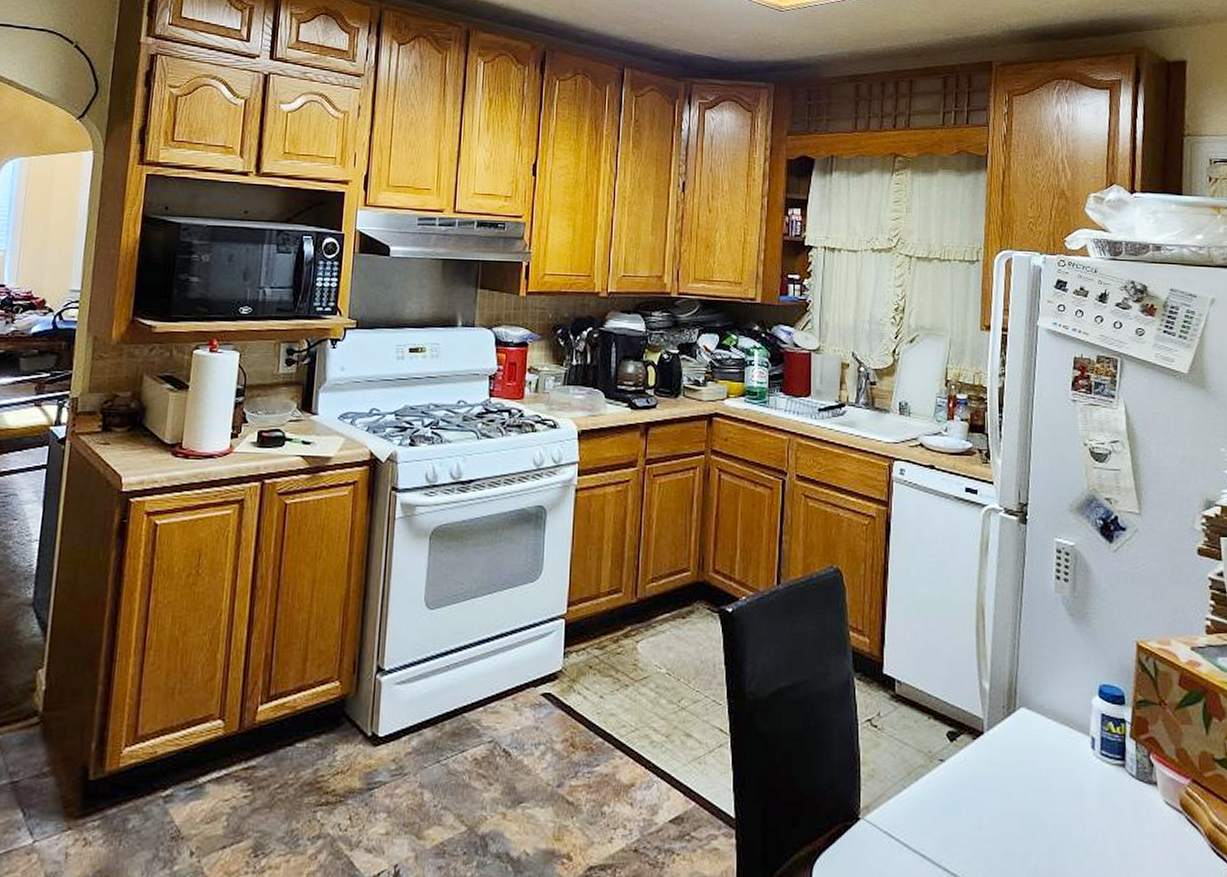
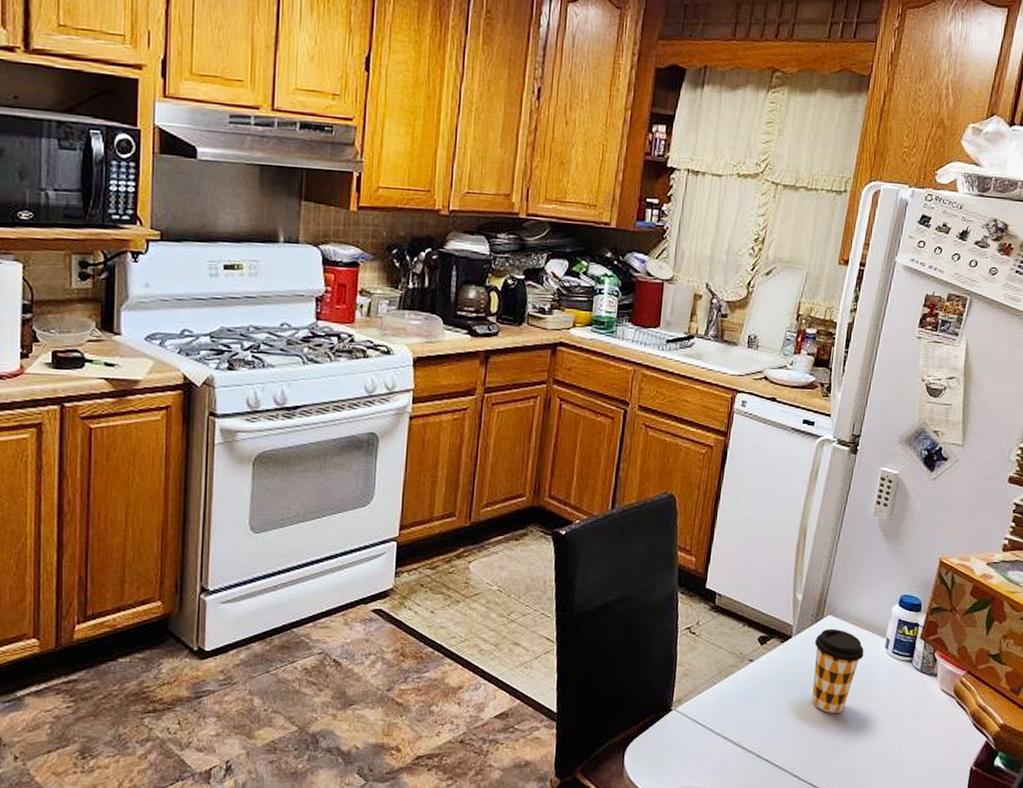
coffee cup: none [1009,723,1068,828] -> present [811,628,865,713]

